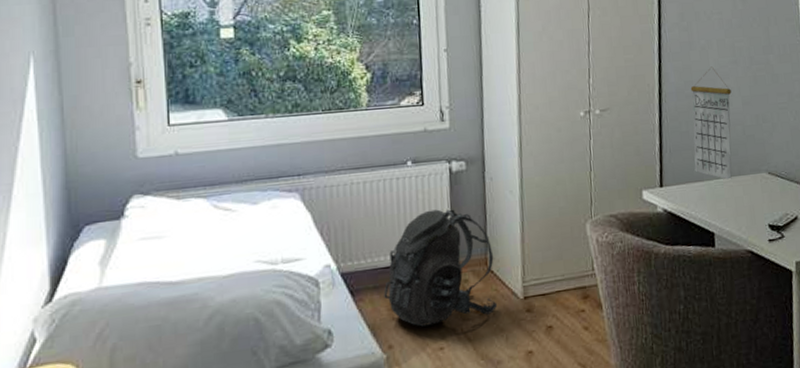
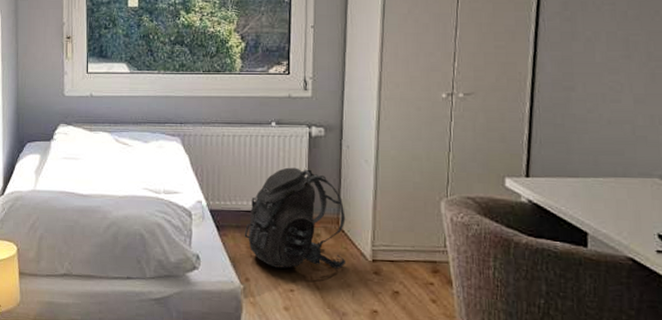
calendar: present [690,66,732,181] -> none [568,59,621,181]

